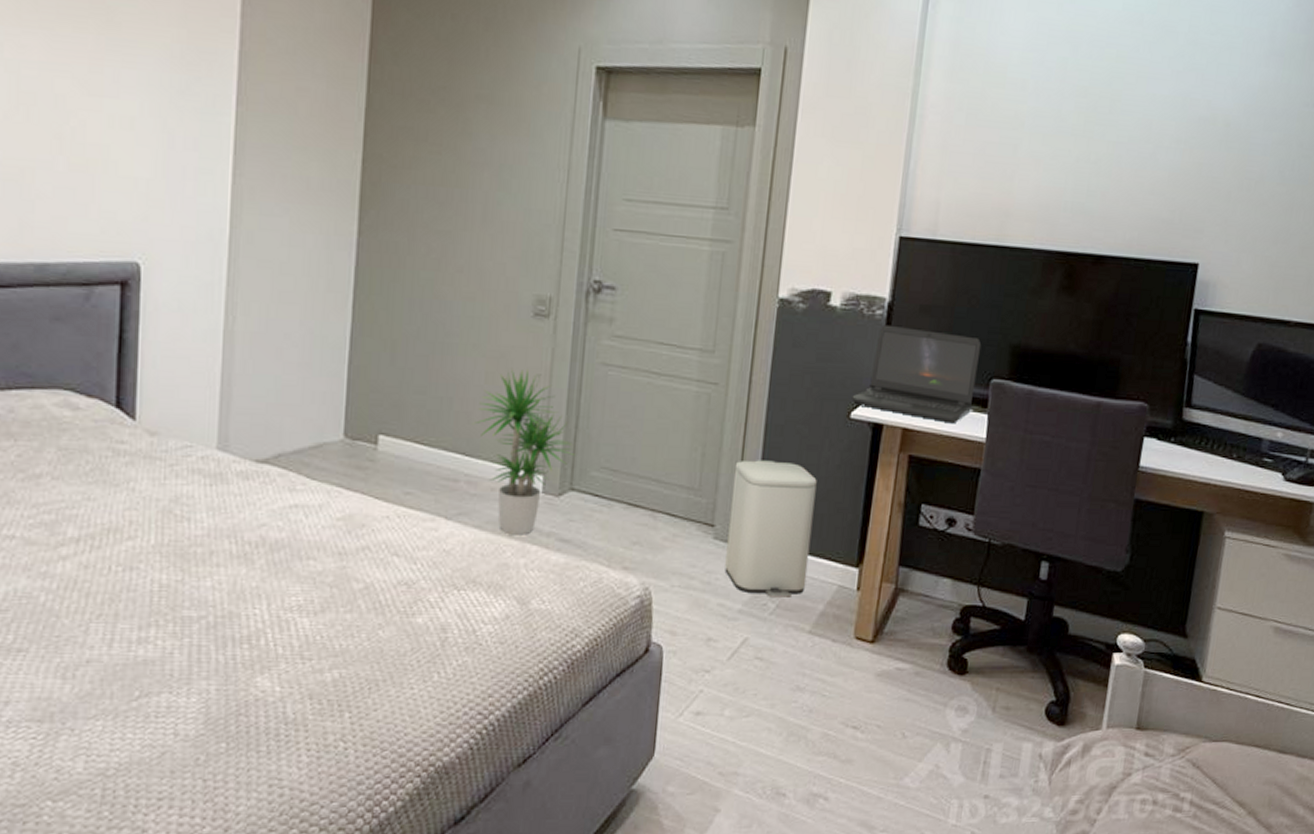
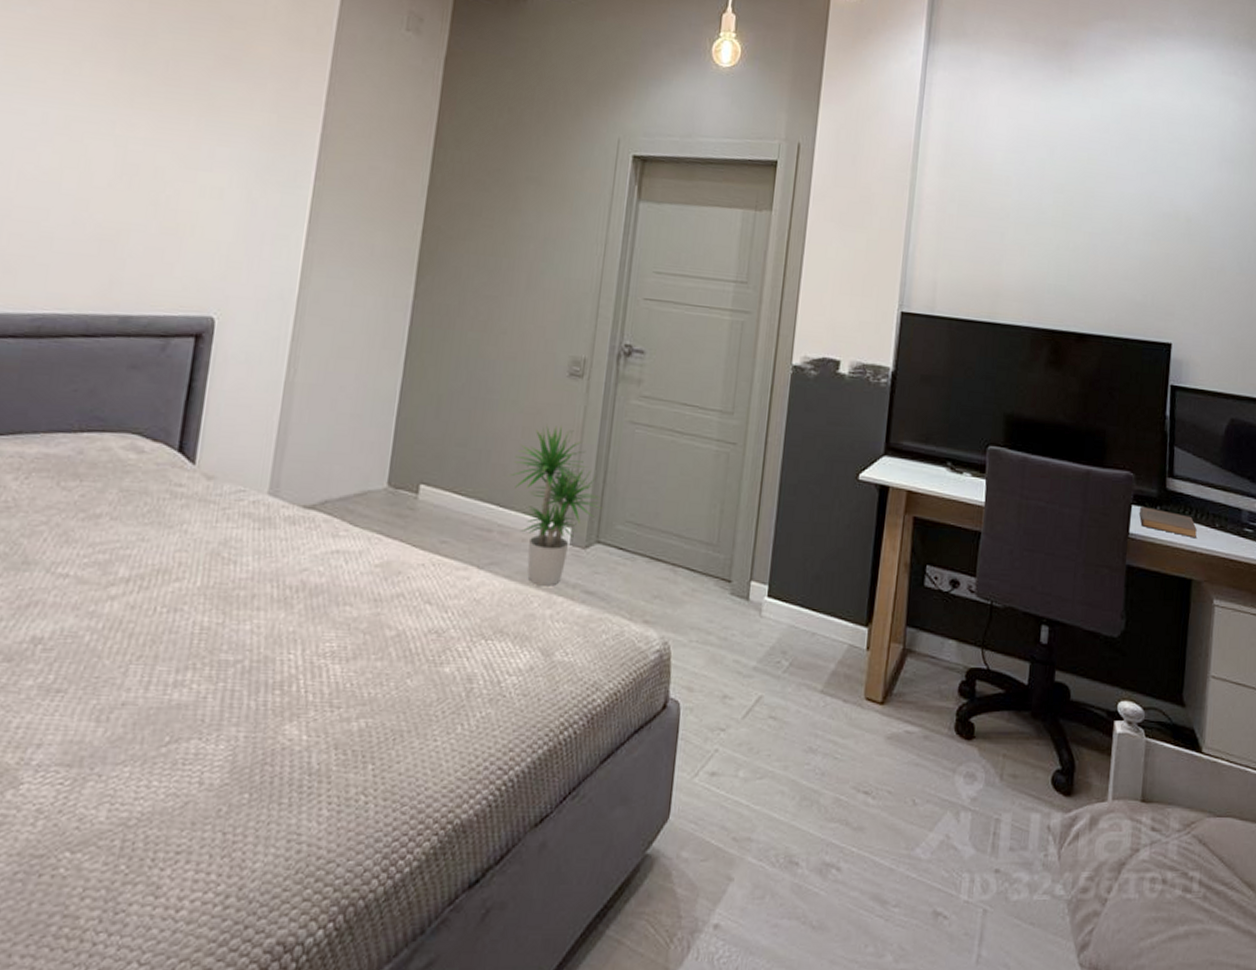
pedal bin: present [725,460,817,599] -> none [741,518,828,657]
laptop computer: present [851,324,982,424] -> none [859,392,978,488]
book: none [1151,439,1213,470] -> present [1139,507,1197,539]

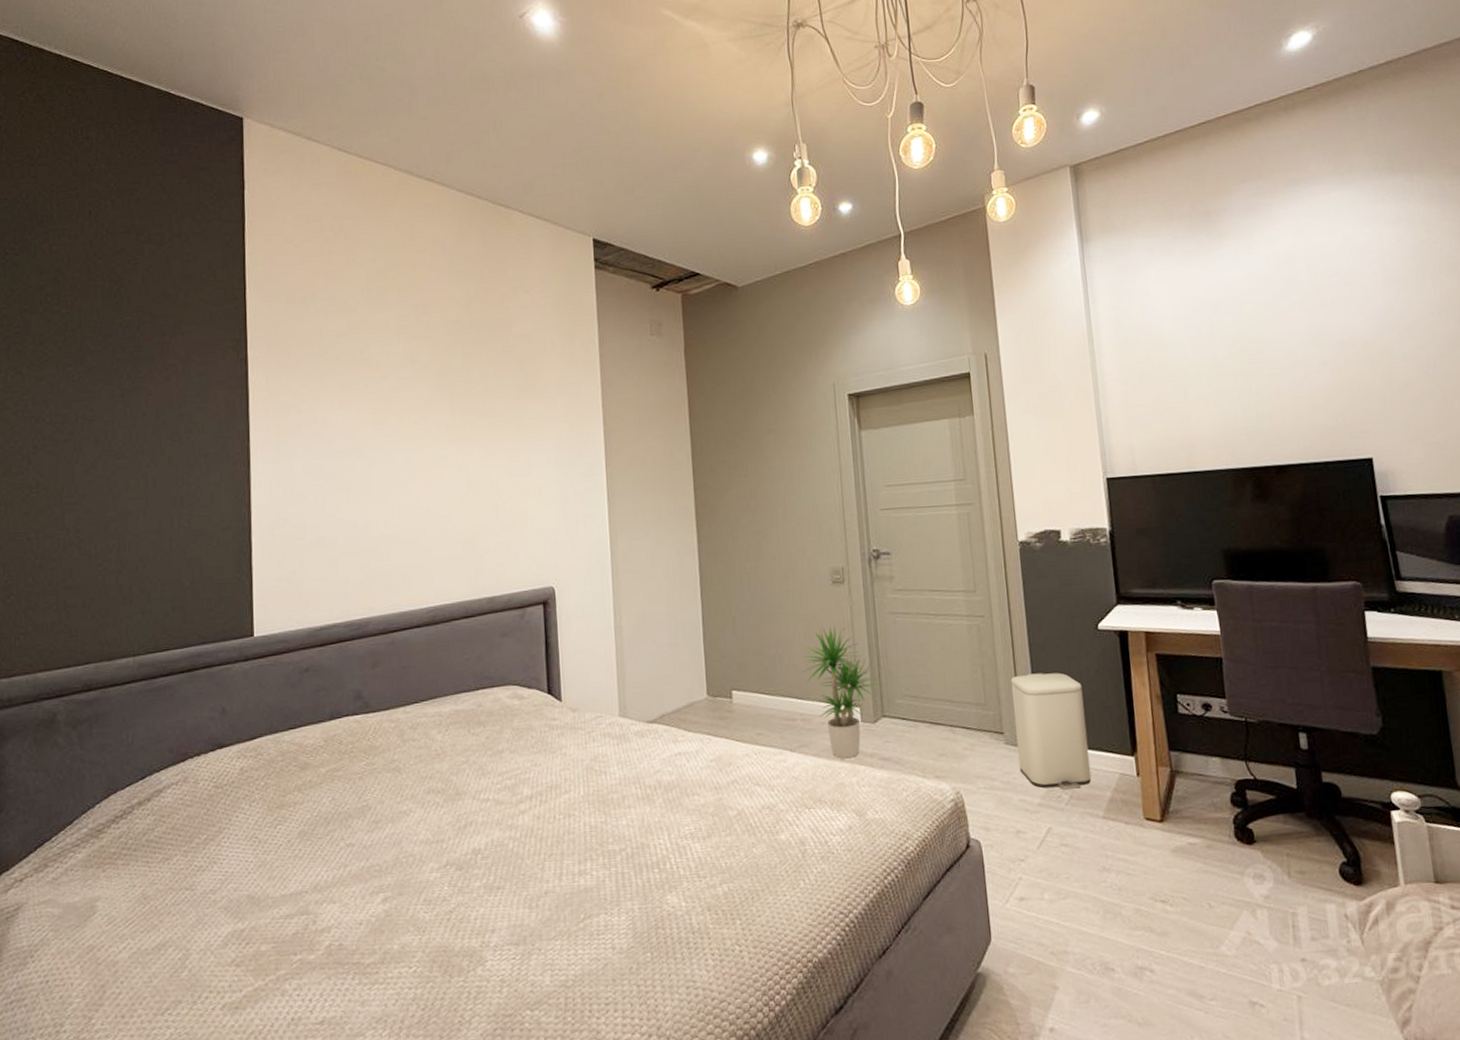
pedal bin: none [741,518,828,657] -> present [1010,673,1092,790]
book: present [1139,507,1197,539] -> none [1374,611,1438,633]

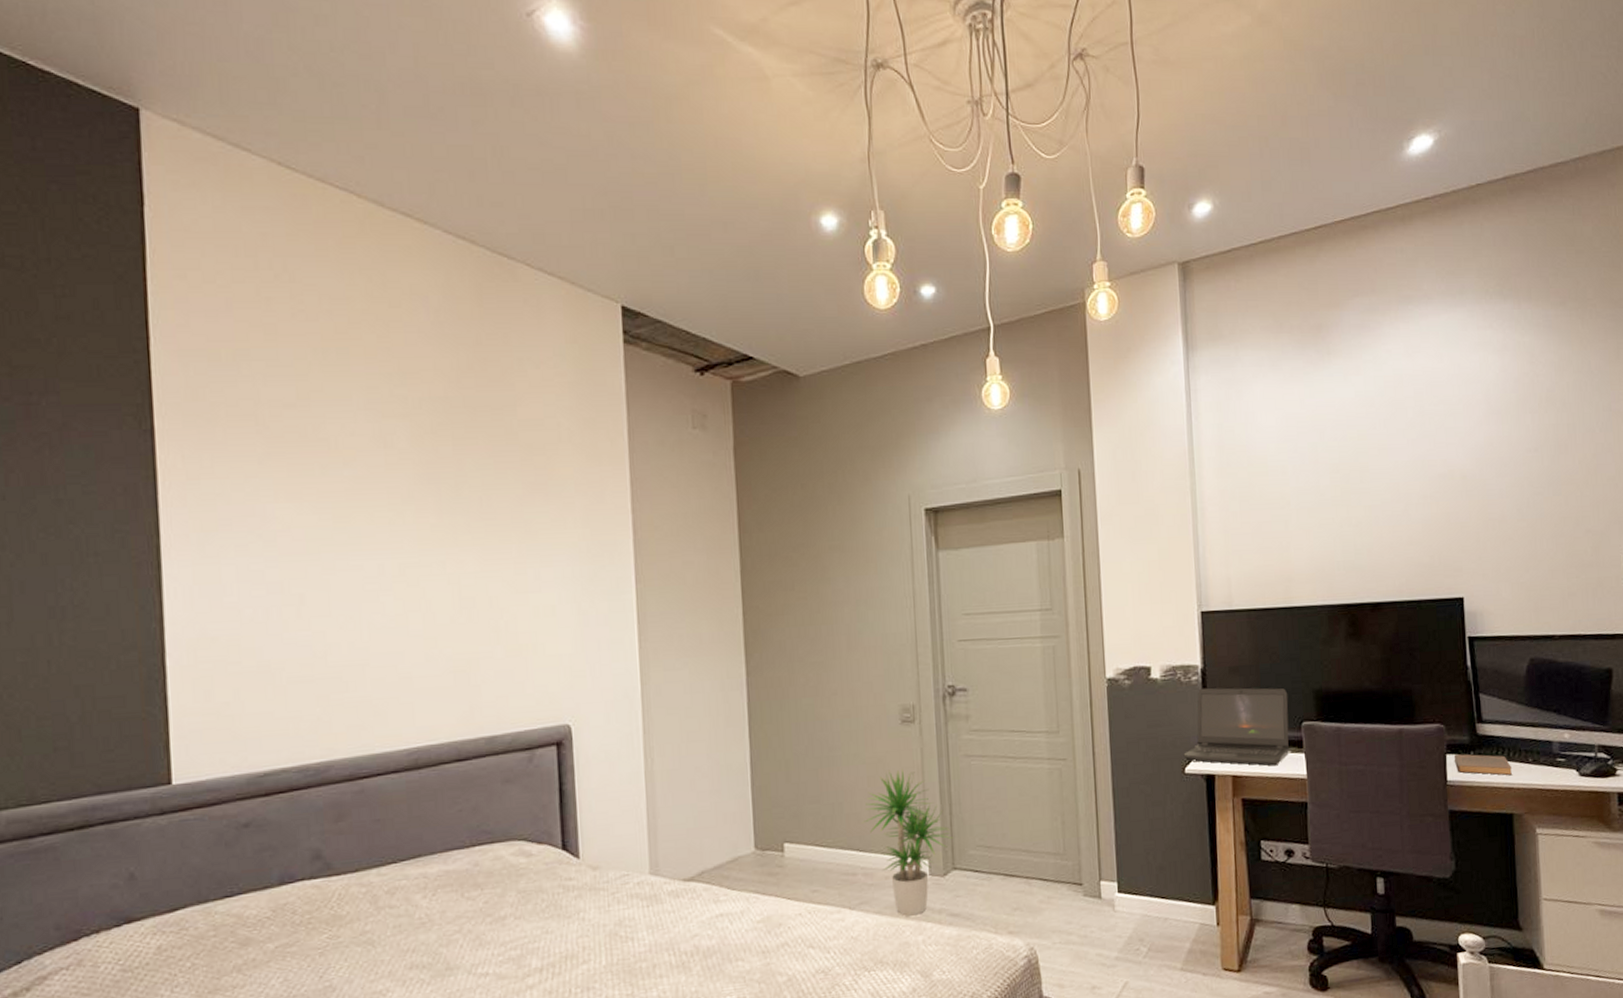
pedal bin: present [1010,673,1092,790] -> none [1092,819,1171,942]
laptop computer: none [1096,548,1201,623] -> present [1183,687,1289,766]
book: none [1374,611,1438,633] -> present [1455,754,1512,776]

